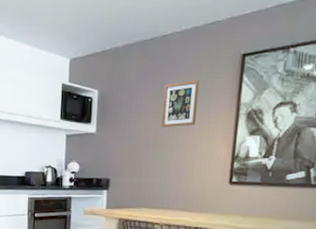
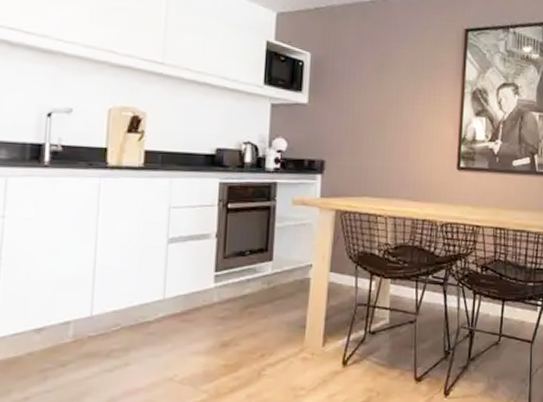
picture frame: present [161,79,200,127] -> none [384,51,423,103]

